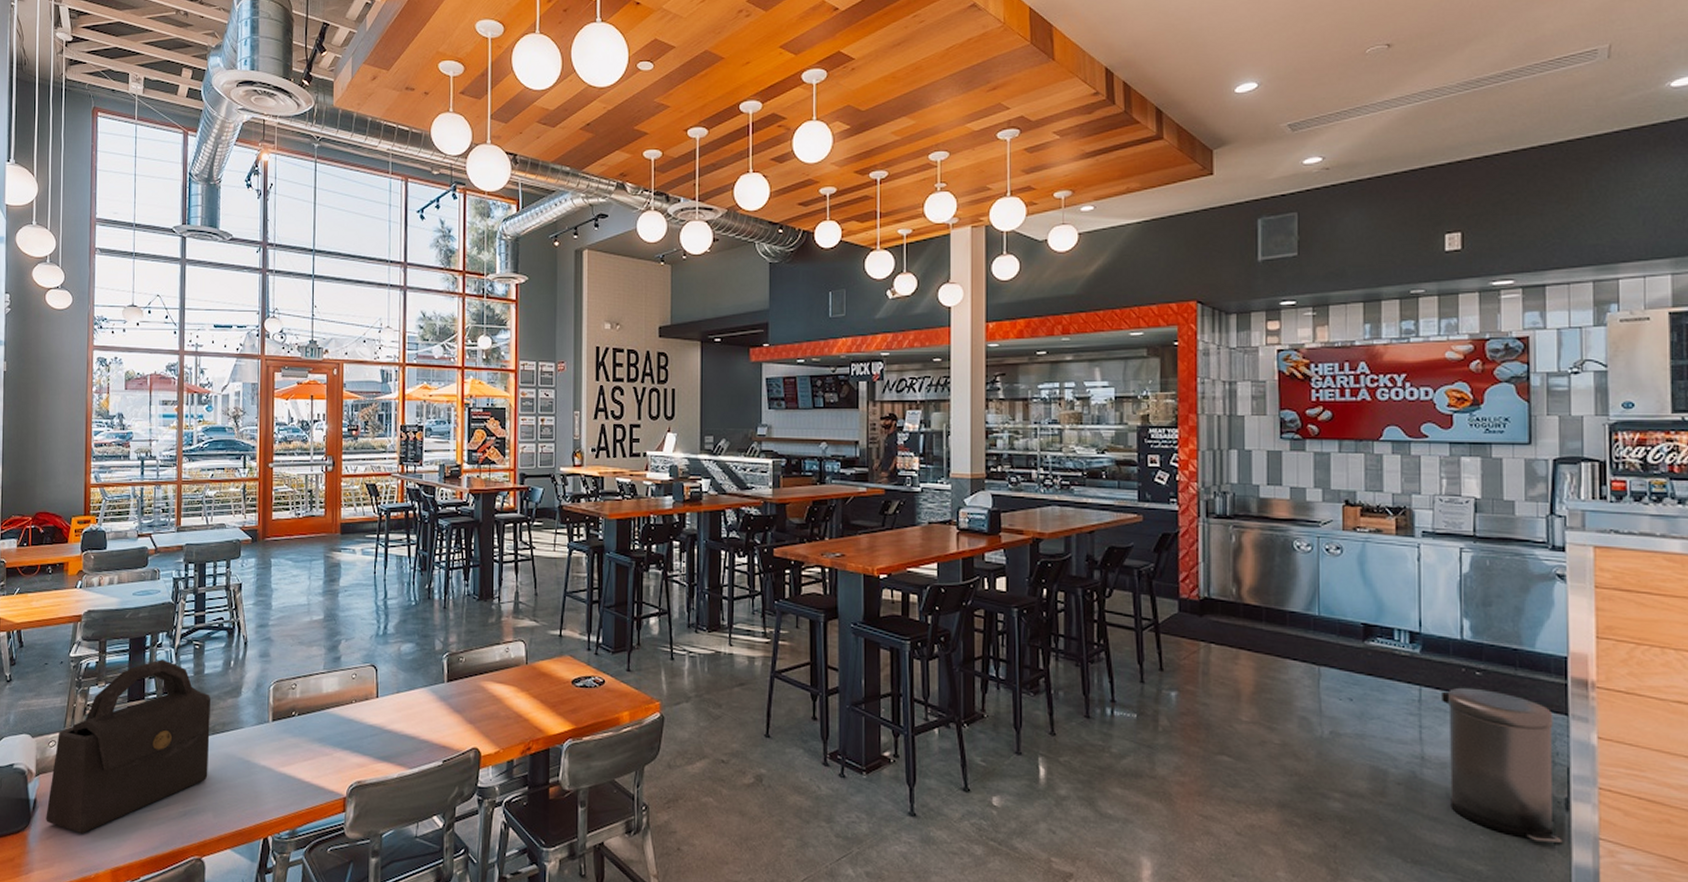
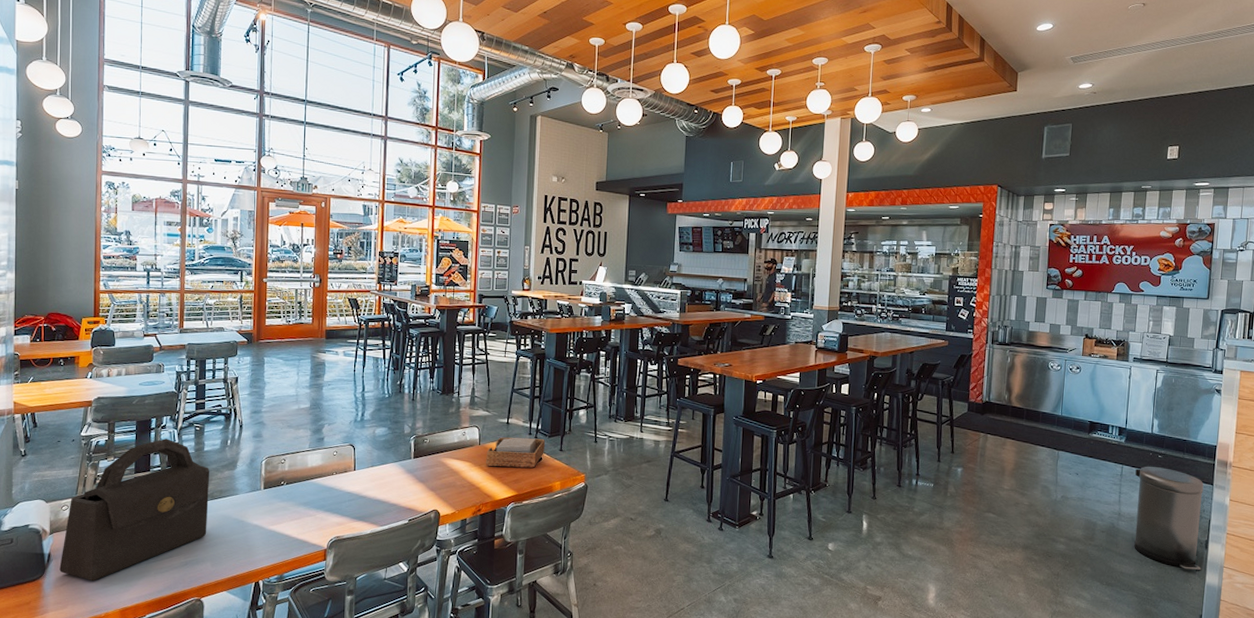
napkin holder: none [535,653,608,694] -> present [486,437,545,468]

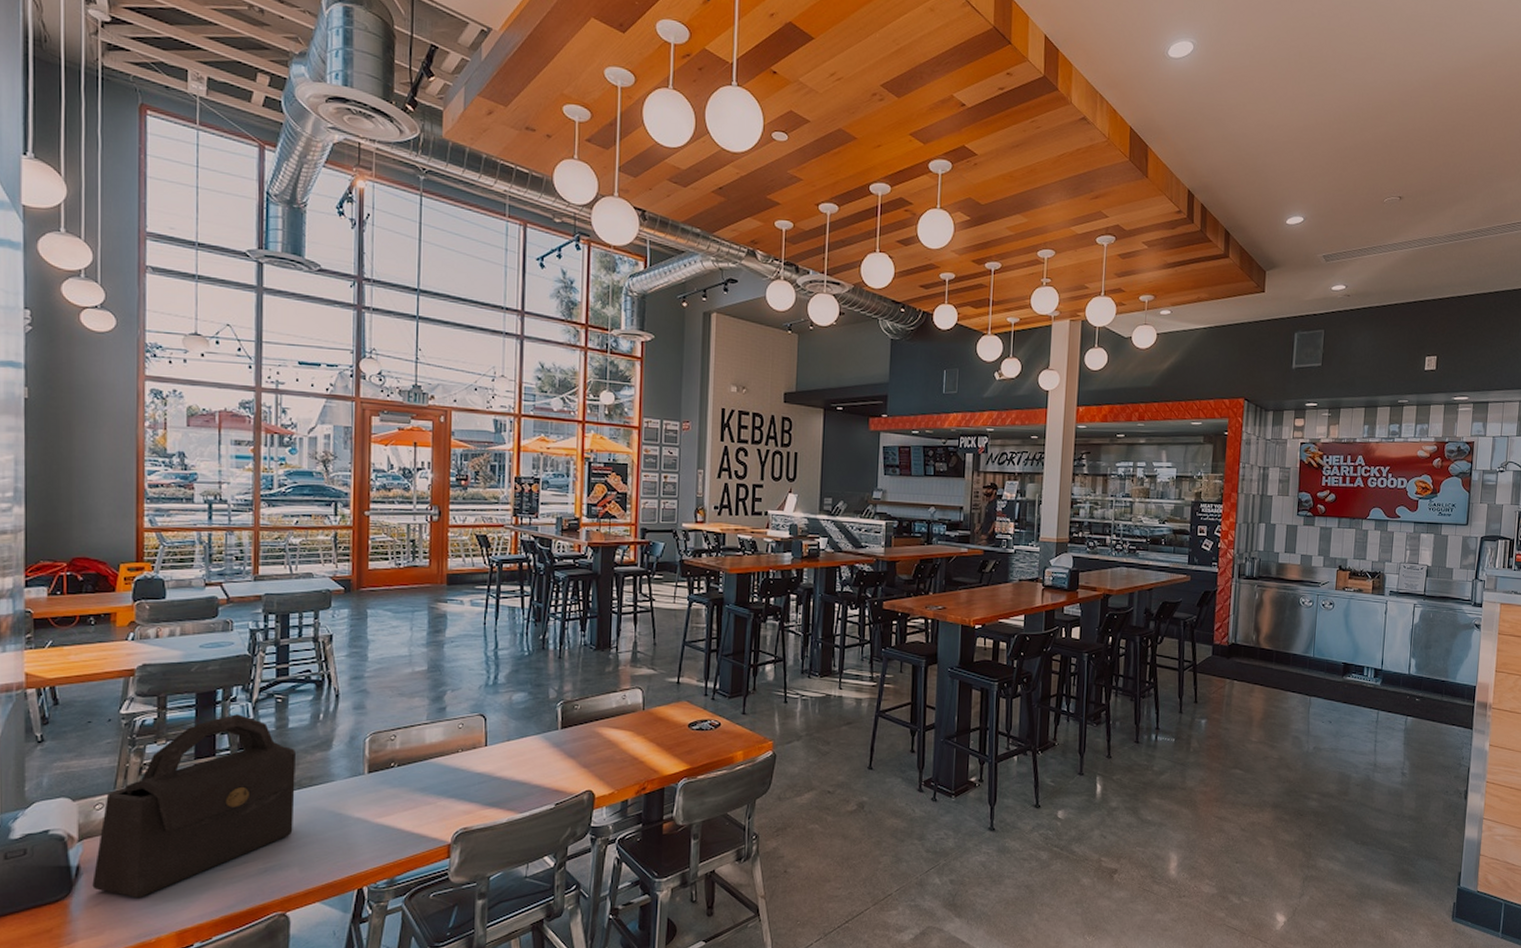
napkin holder: present [486,437,545,468] -> none [651,699,724,736]
pedal bin: present [1134,466,1204,571] -> none [1390,710,1463,824]

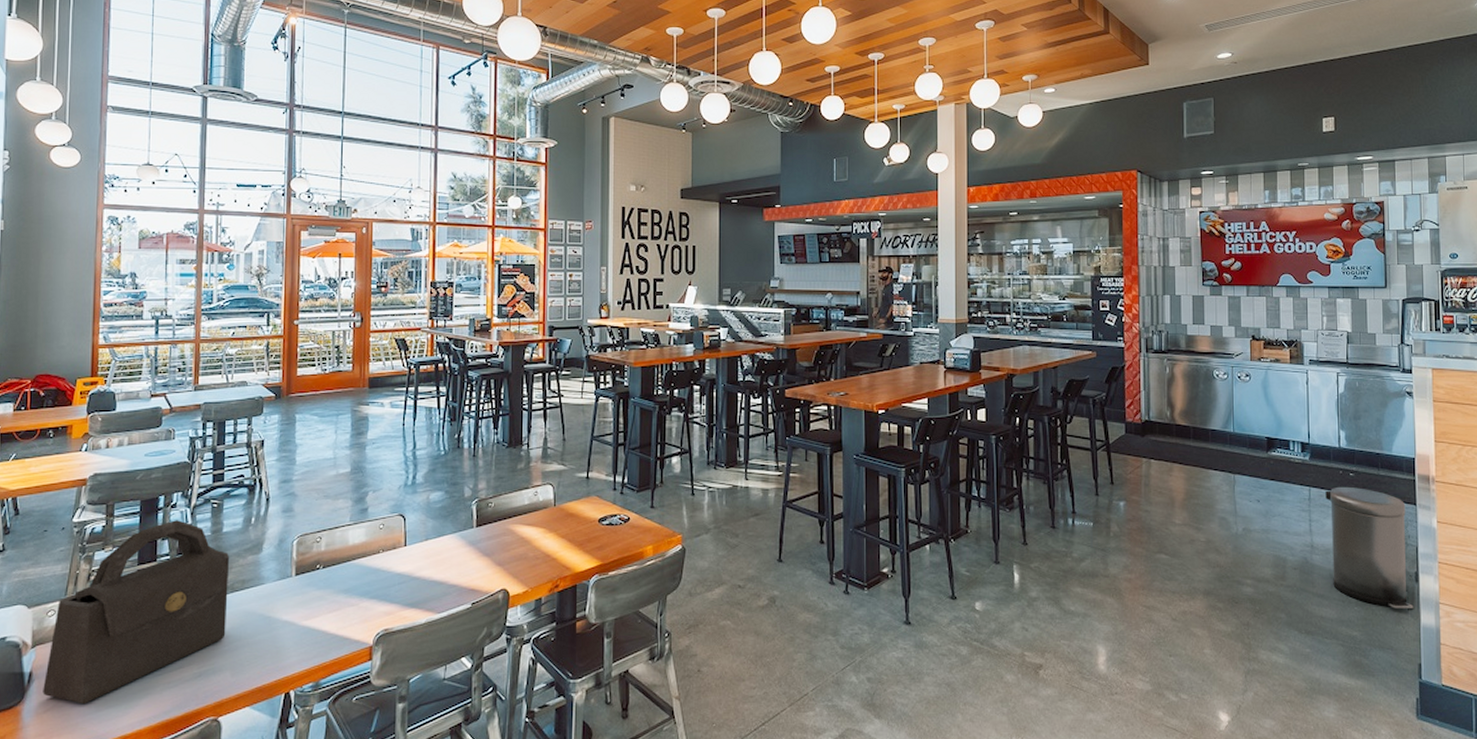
pedal bin: none [1390,710,1463,824] -> present [1325,486,1414,610]

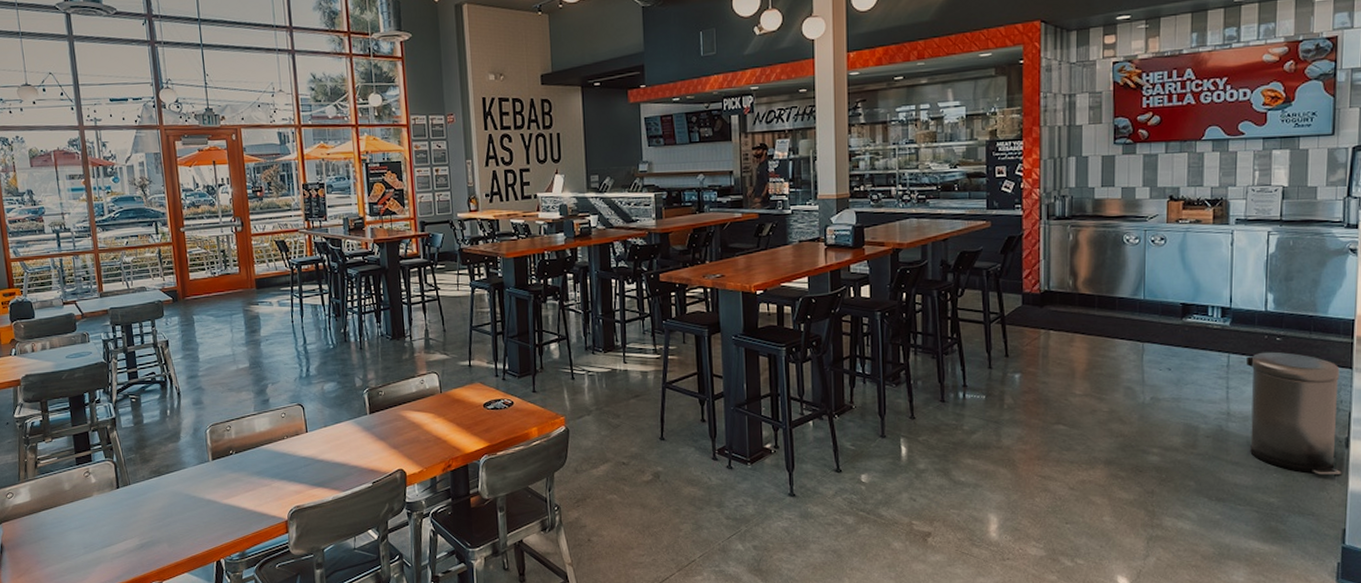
handbag: present [43,520,230,705] -> none [13,414,159,571]

